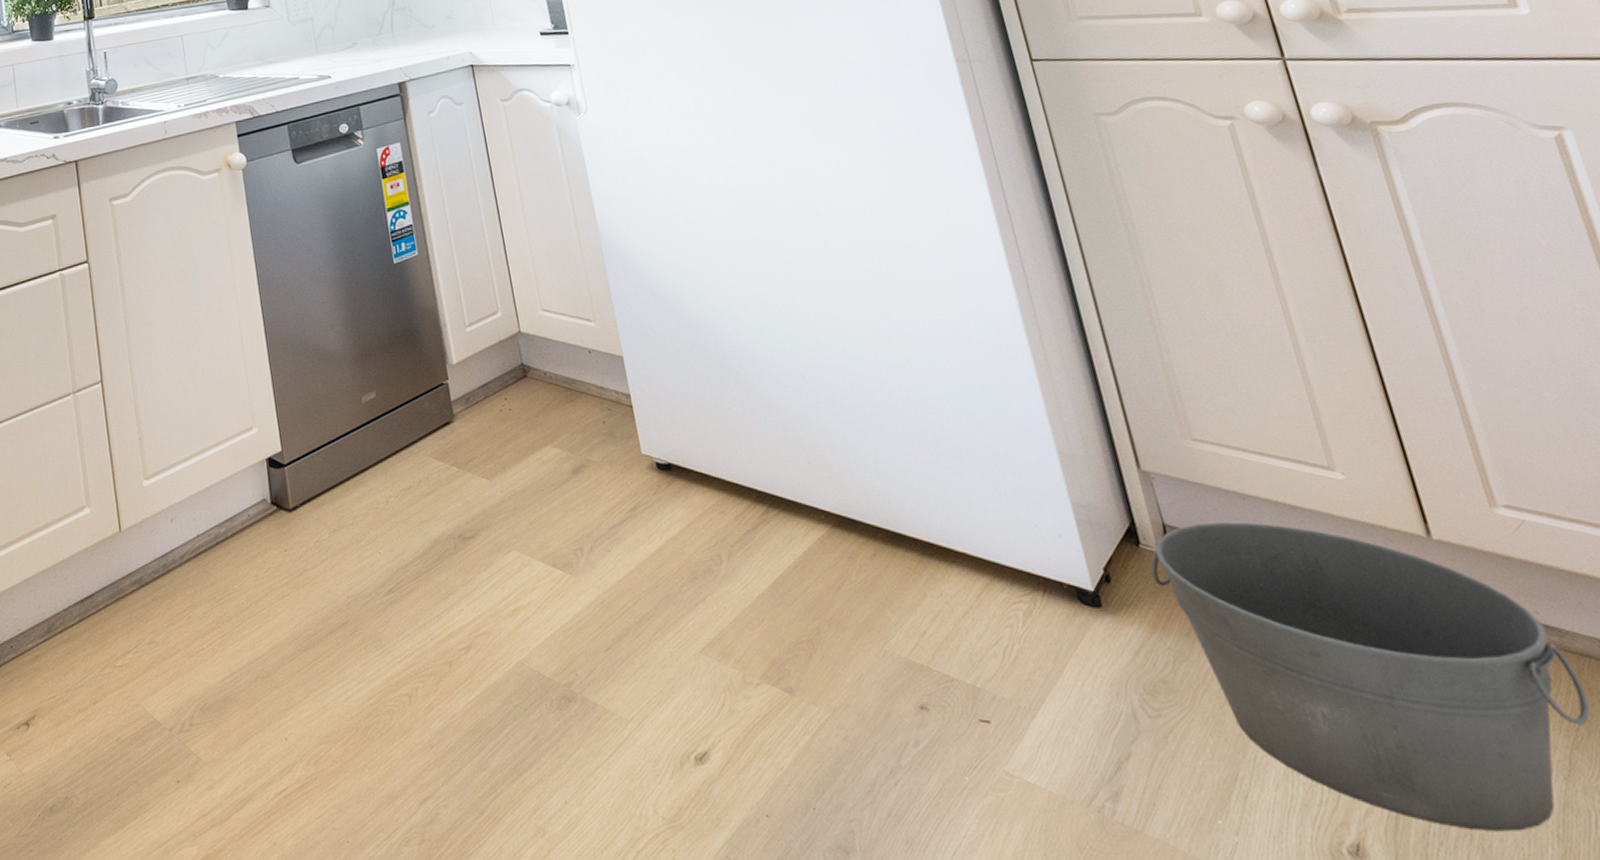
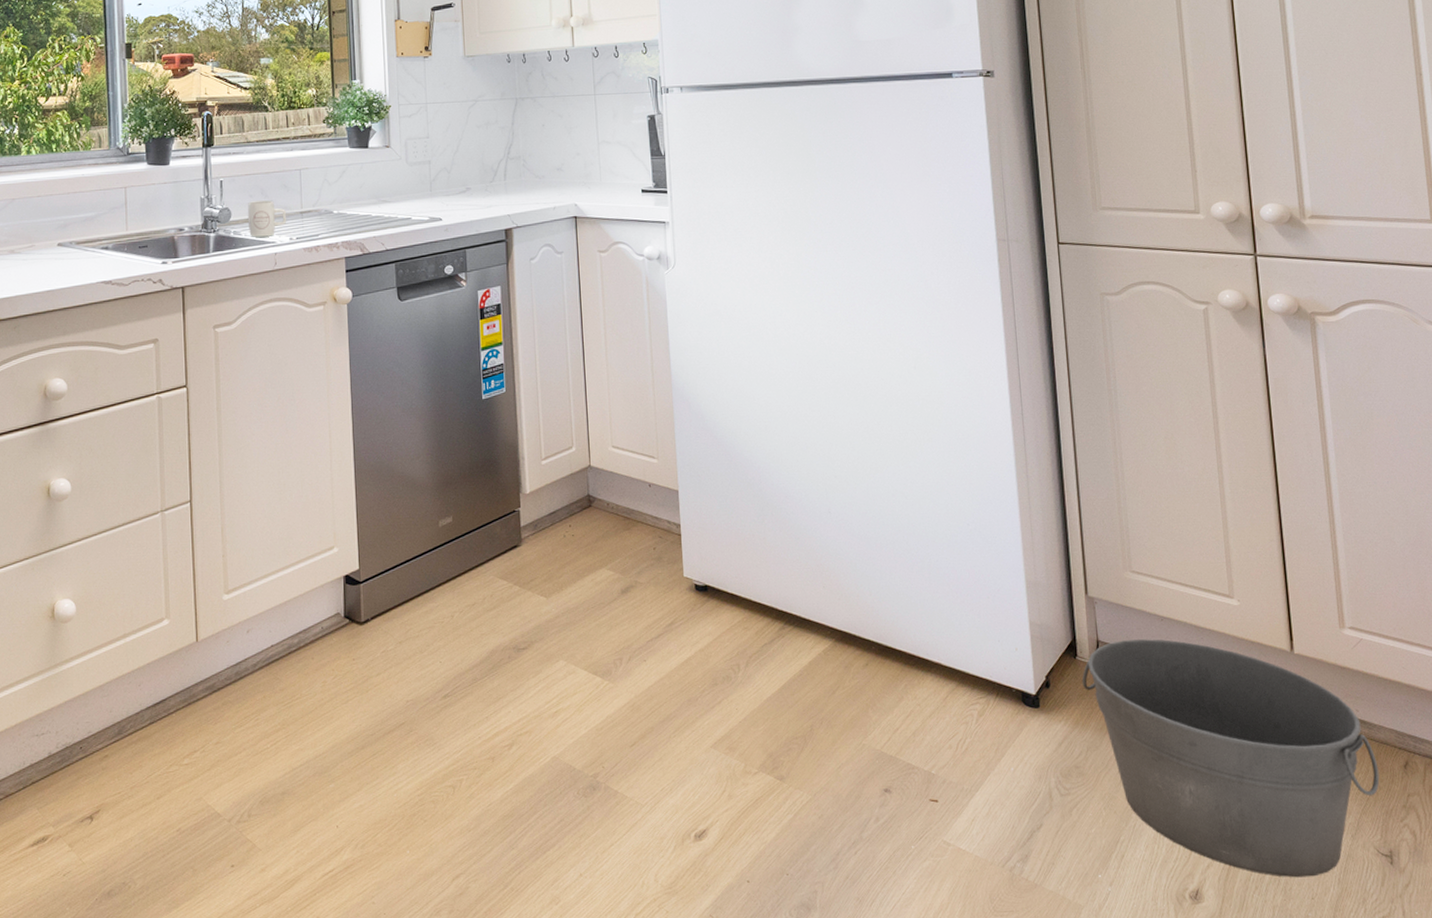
mug: none [133,68,174,107] -> present [247,200,287,237]

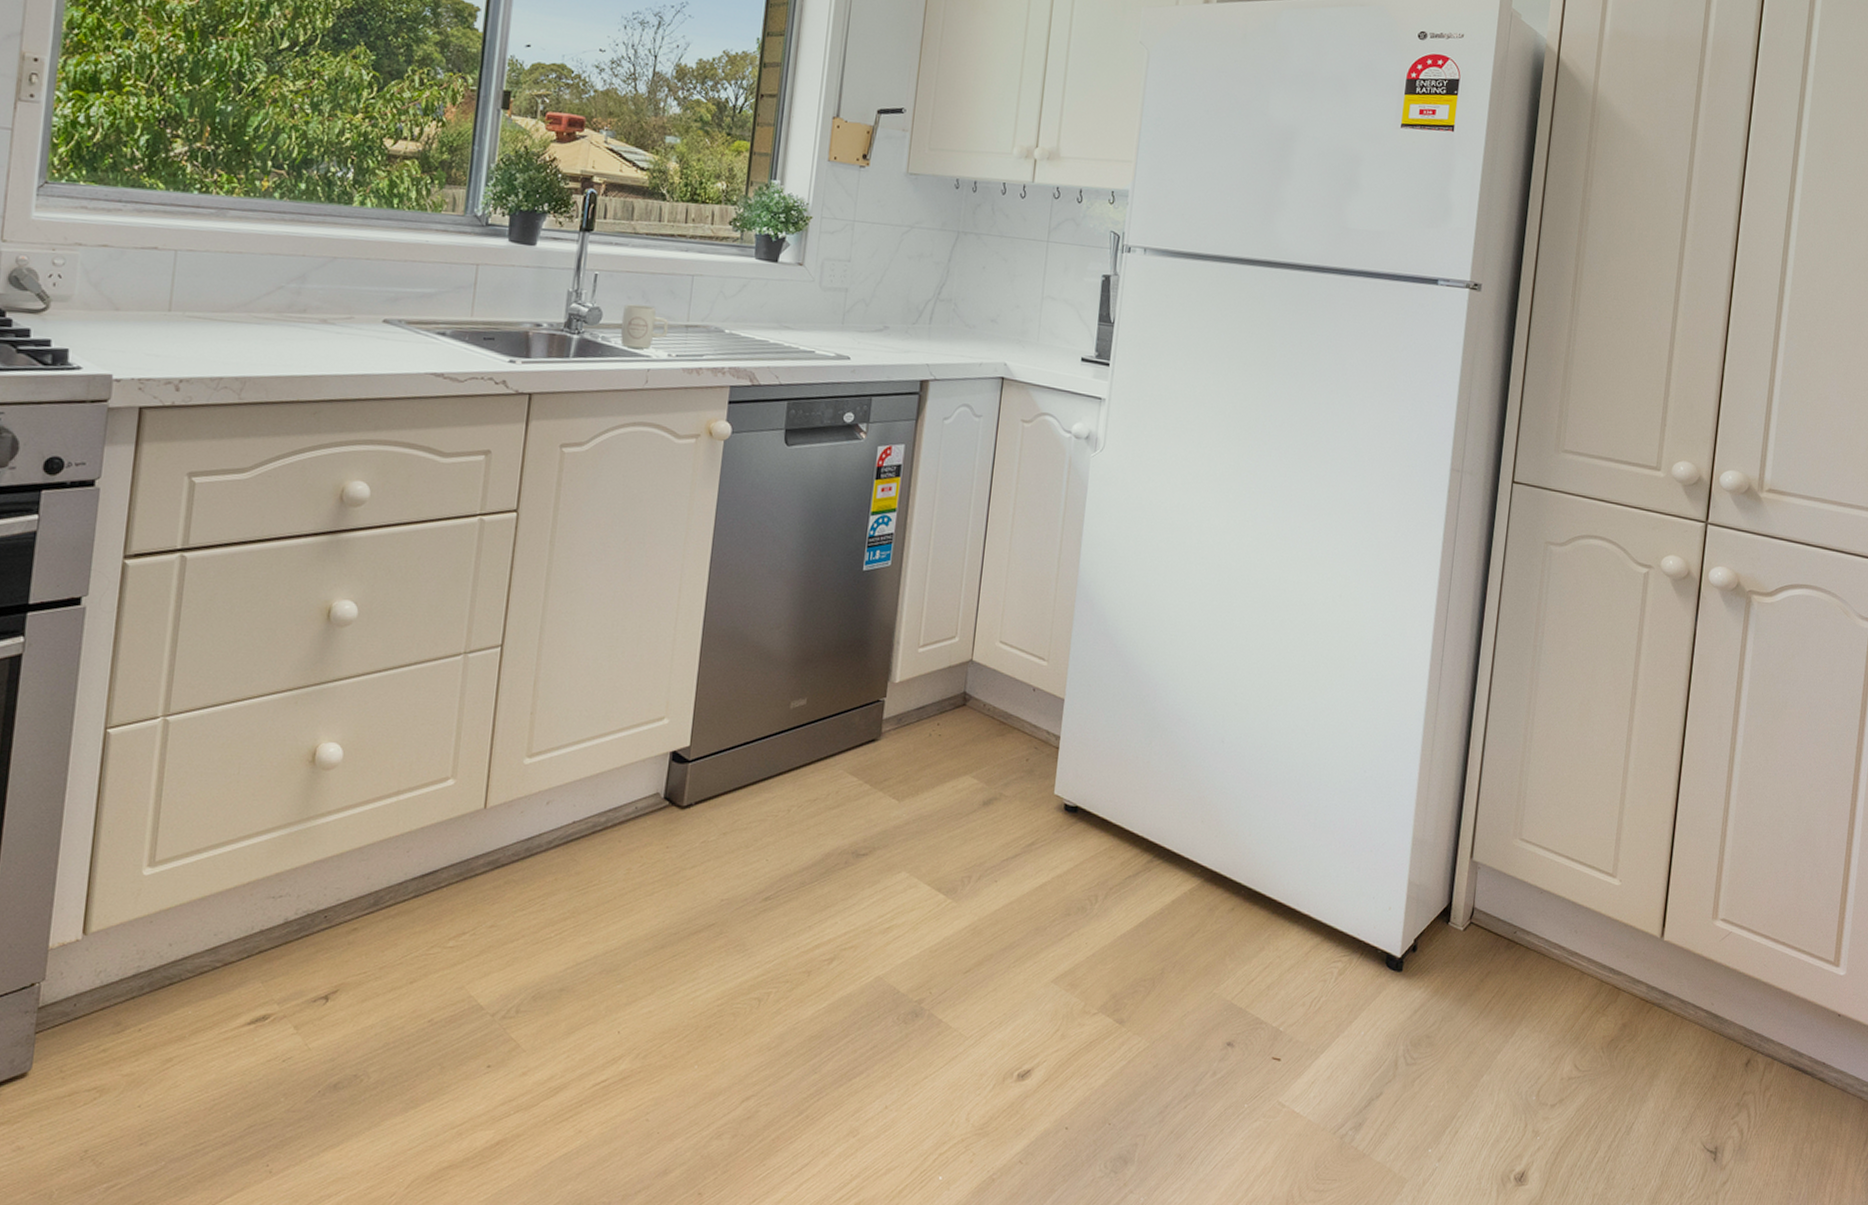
pan: present [1081,639,1380,878] -> none [1449,910,1722,1167]

